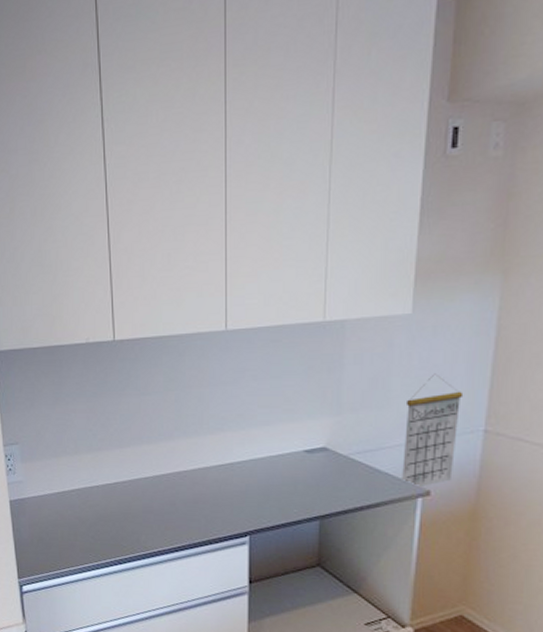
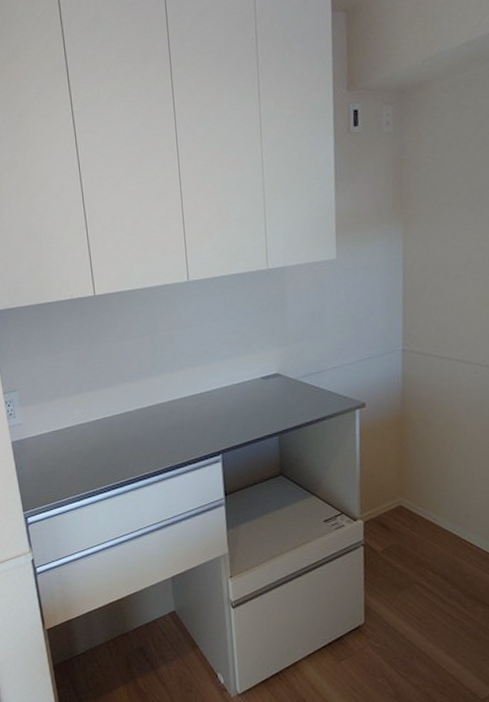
calendar: present [402,373,464,488] -> none [338,306,384,401]

